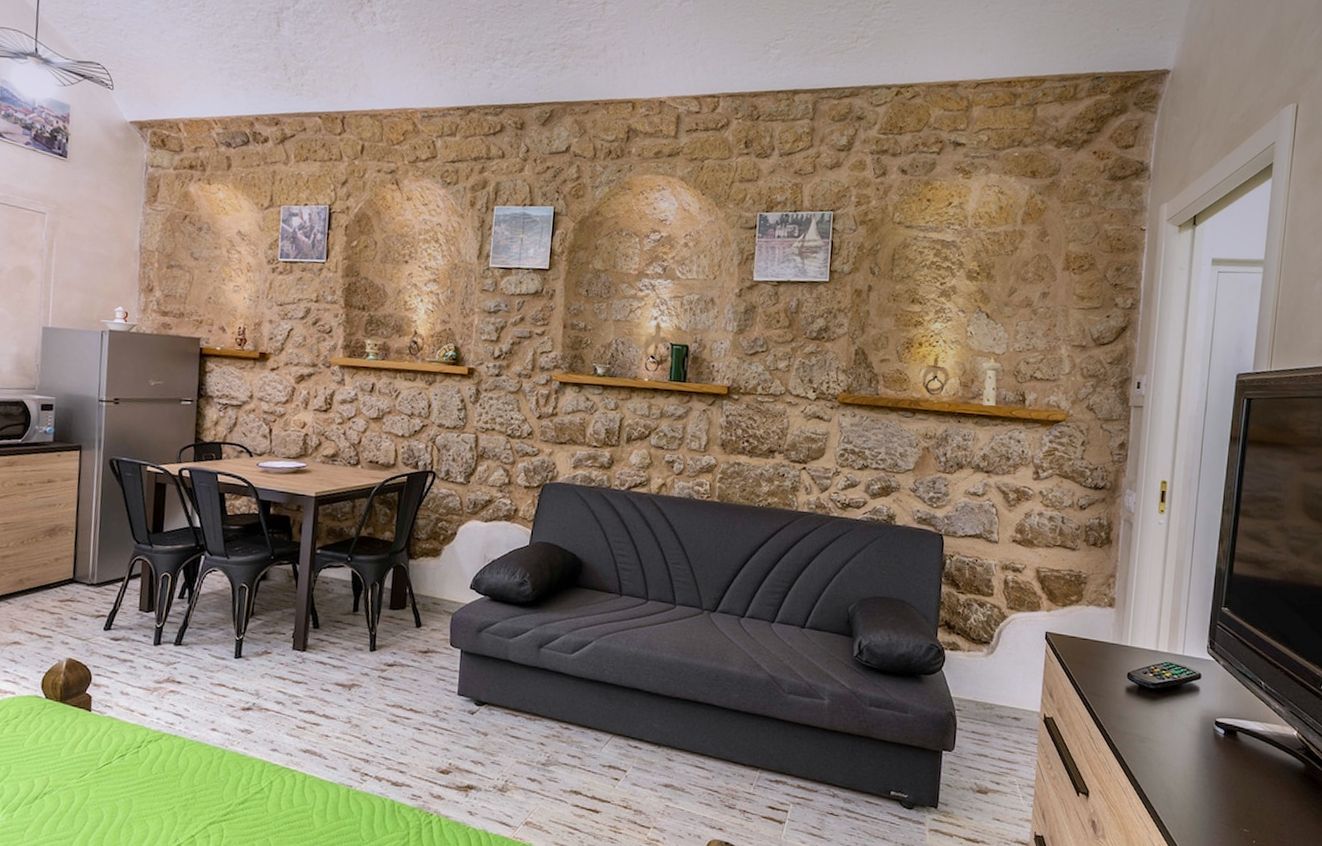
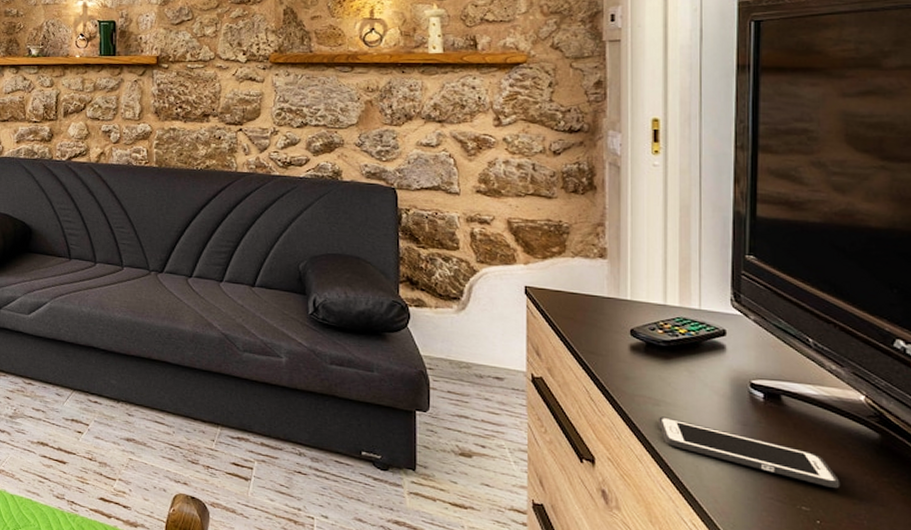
cell phone: none [1141,752,1273,812] -> present [657,416,841,488]

